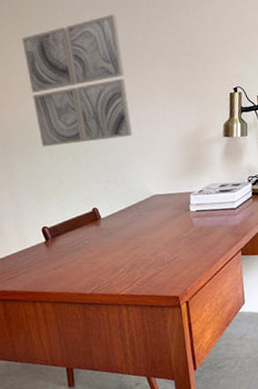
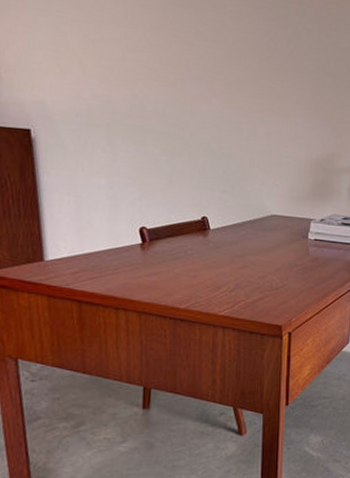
wall art: present [22,14,132,147] -> none [150,11,262,148]

